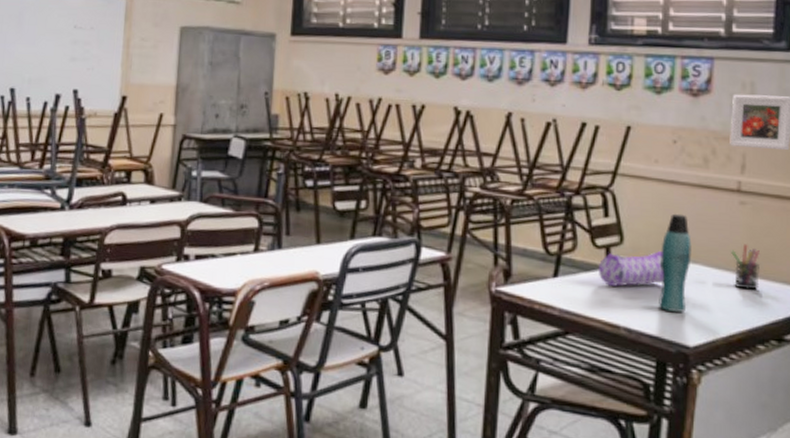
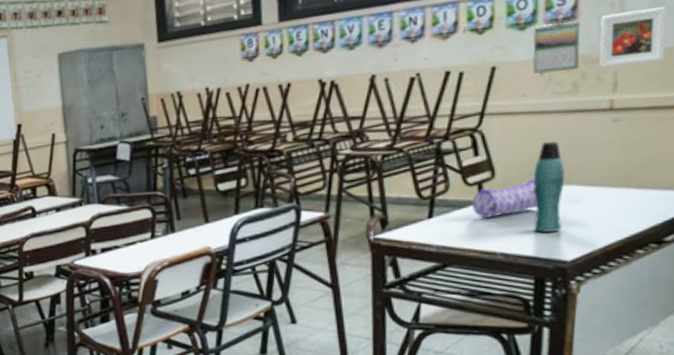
calendar: none [666,92,713,143] -> present [532,20,581,74]
pen holder: present [731,244,760,290] -> none [606,158,637,202]

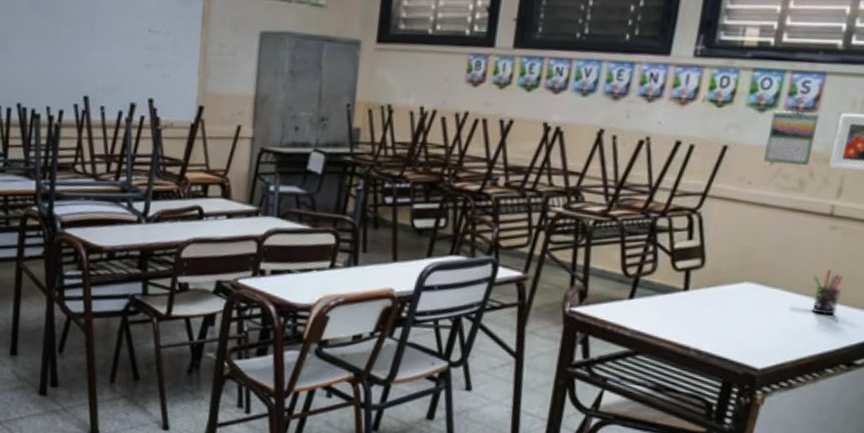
pencil case: present [471,179,537,218] -> none [675,275,743,309]
bottle: present [532,141,565,232] -> none [732,237,775,336]
pen holder: none [606,158,637,202] -> present [811,269,843,316]

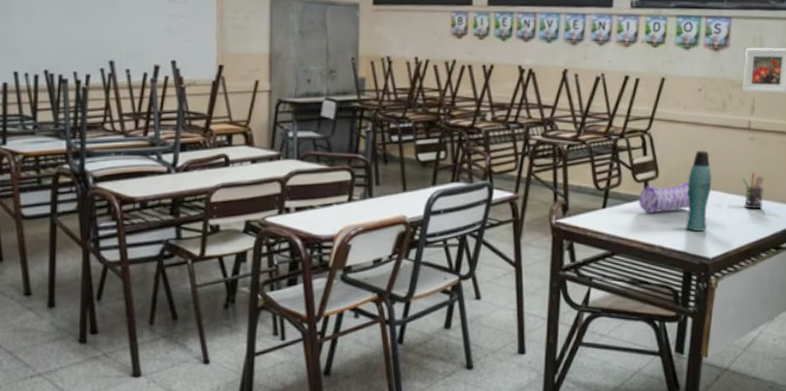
pencil case: none [675,275,743,309] -> present [638,182,690,213]
bottle: none [732,237,775,336] -> present [686,150,712,231]
calendar: present [764,110,820,165] -> none [693,47,730,91]

